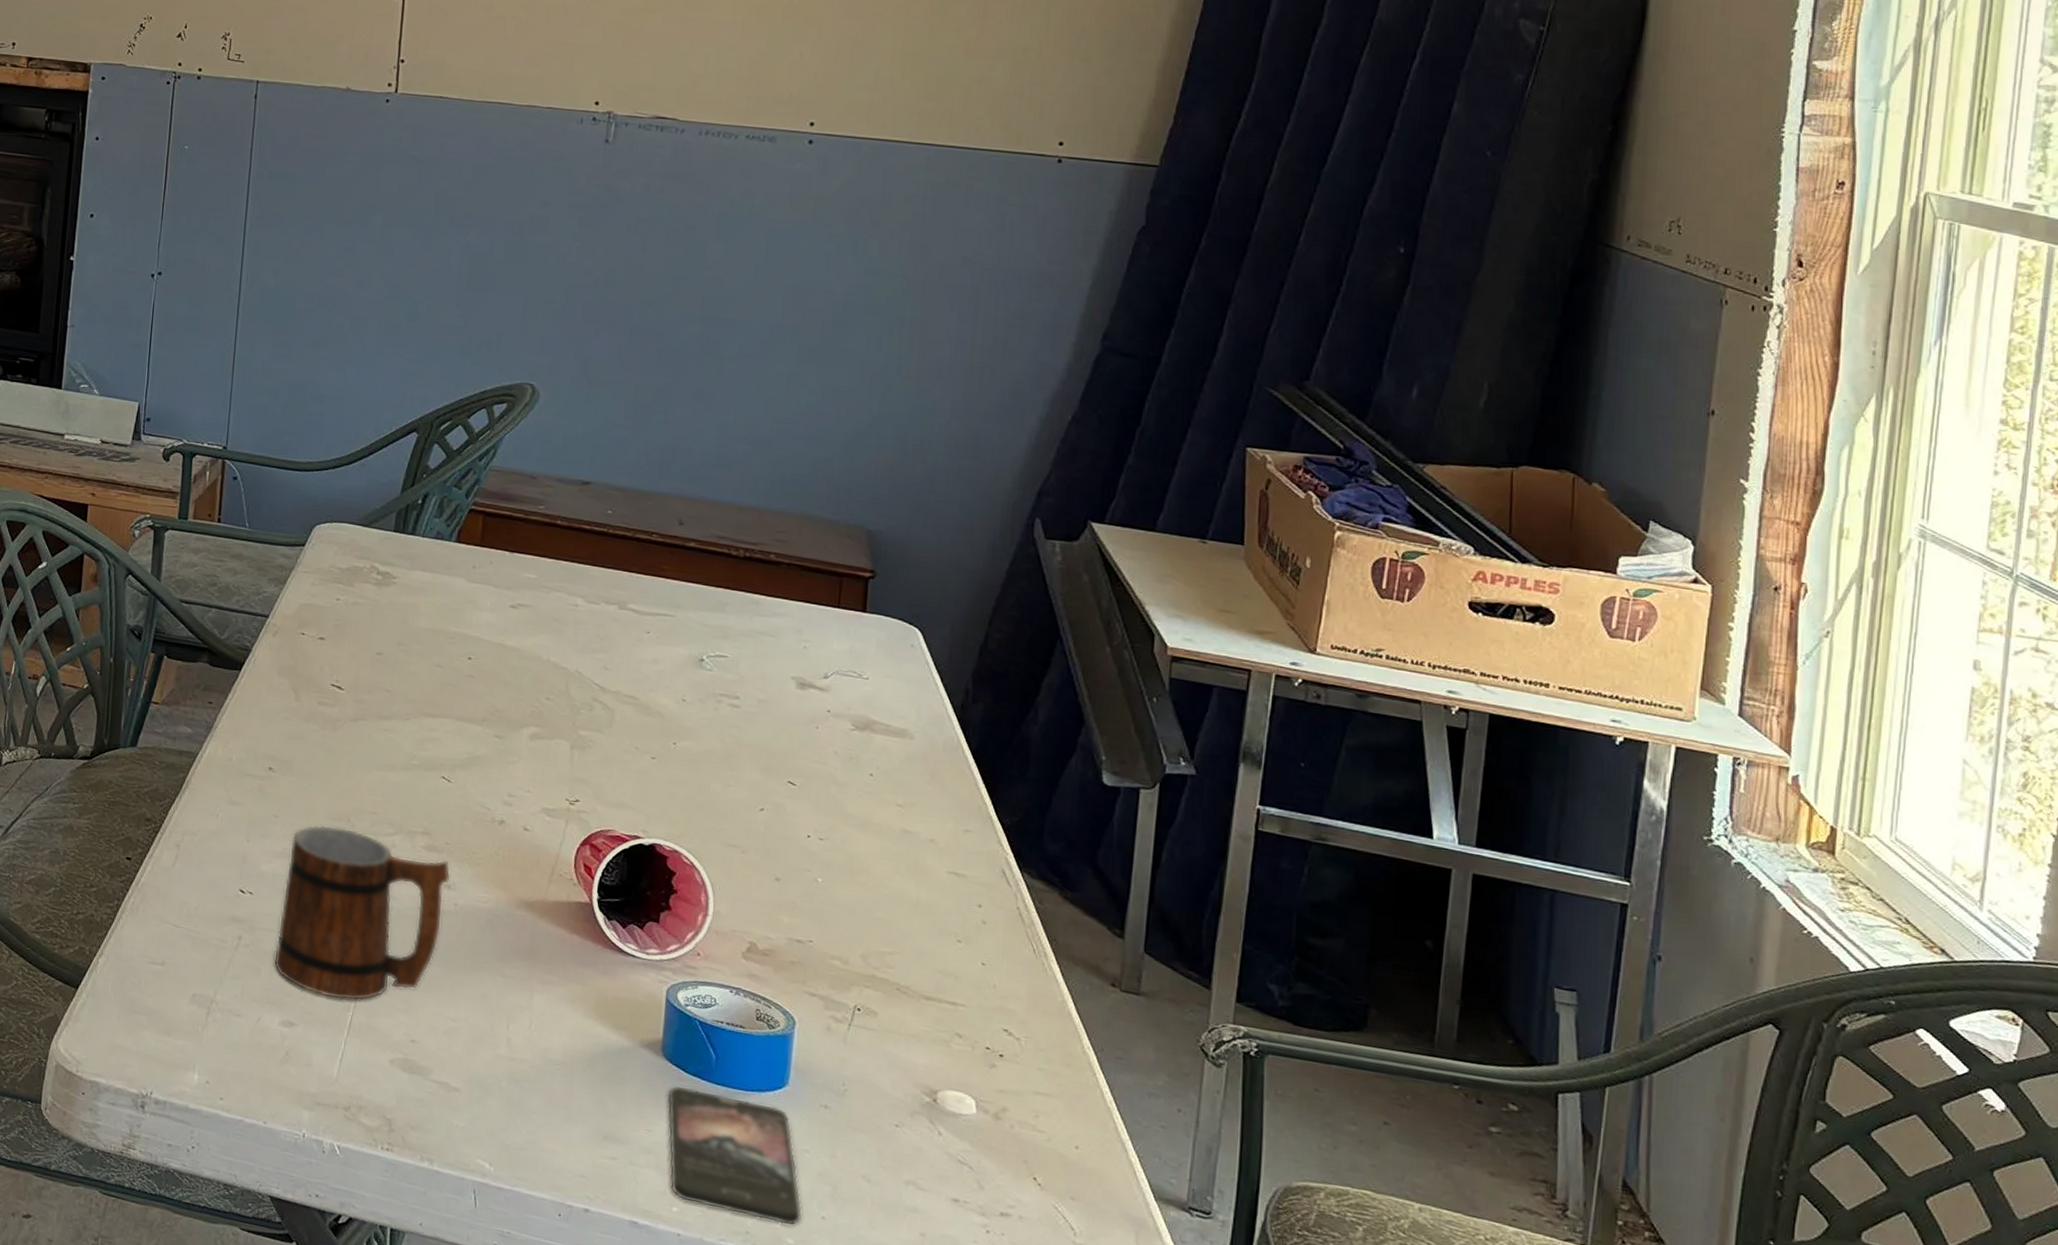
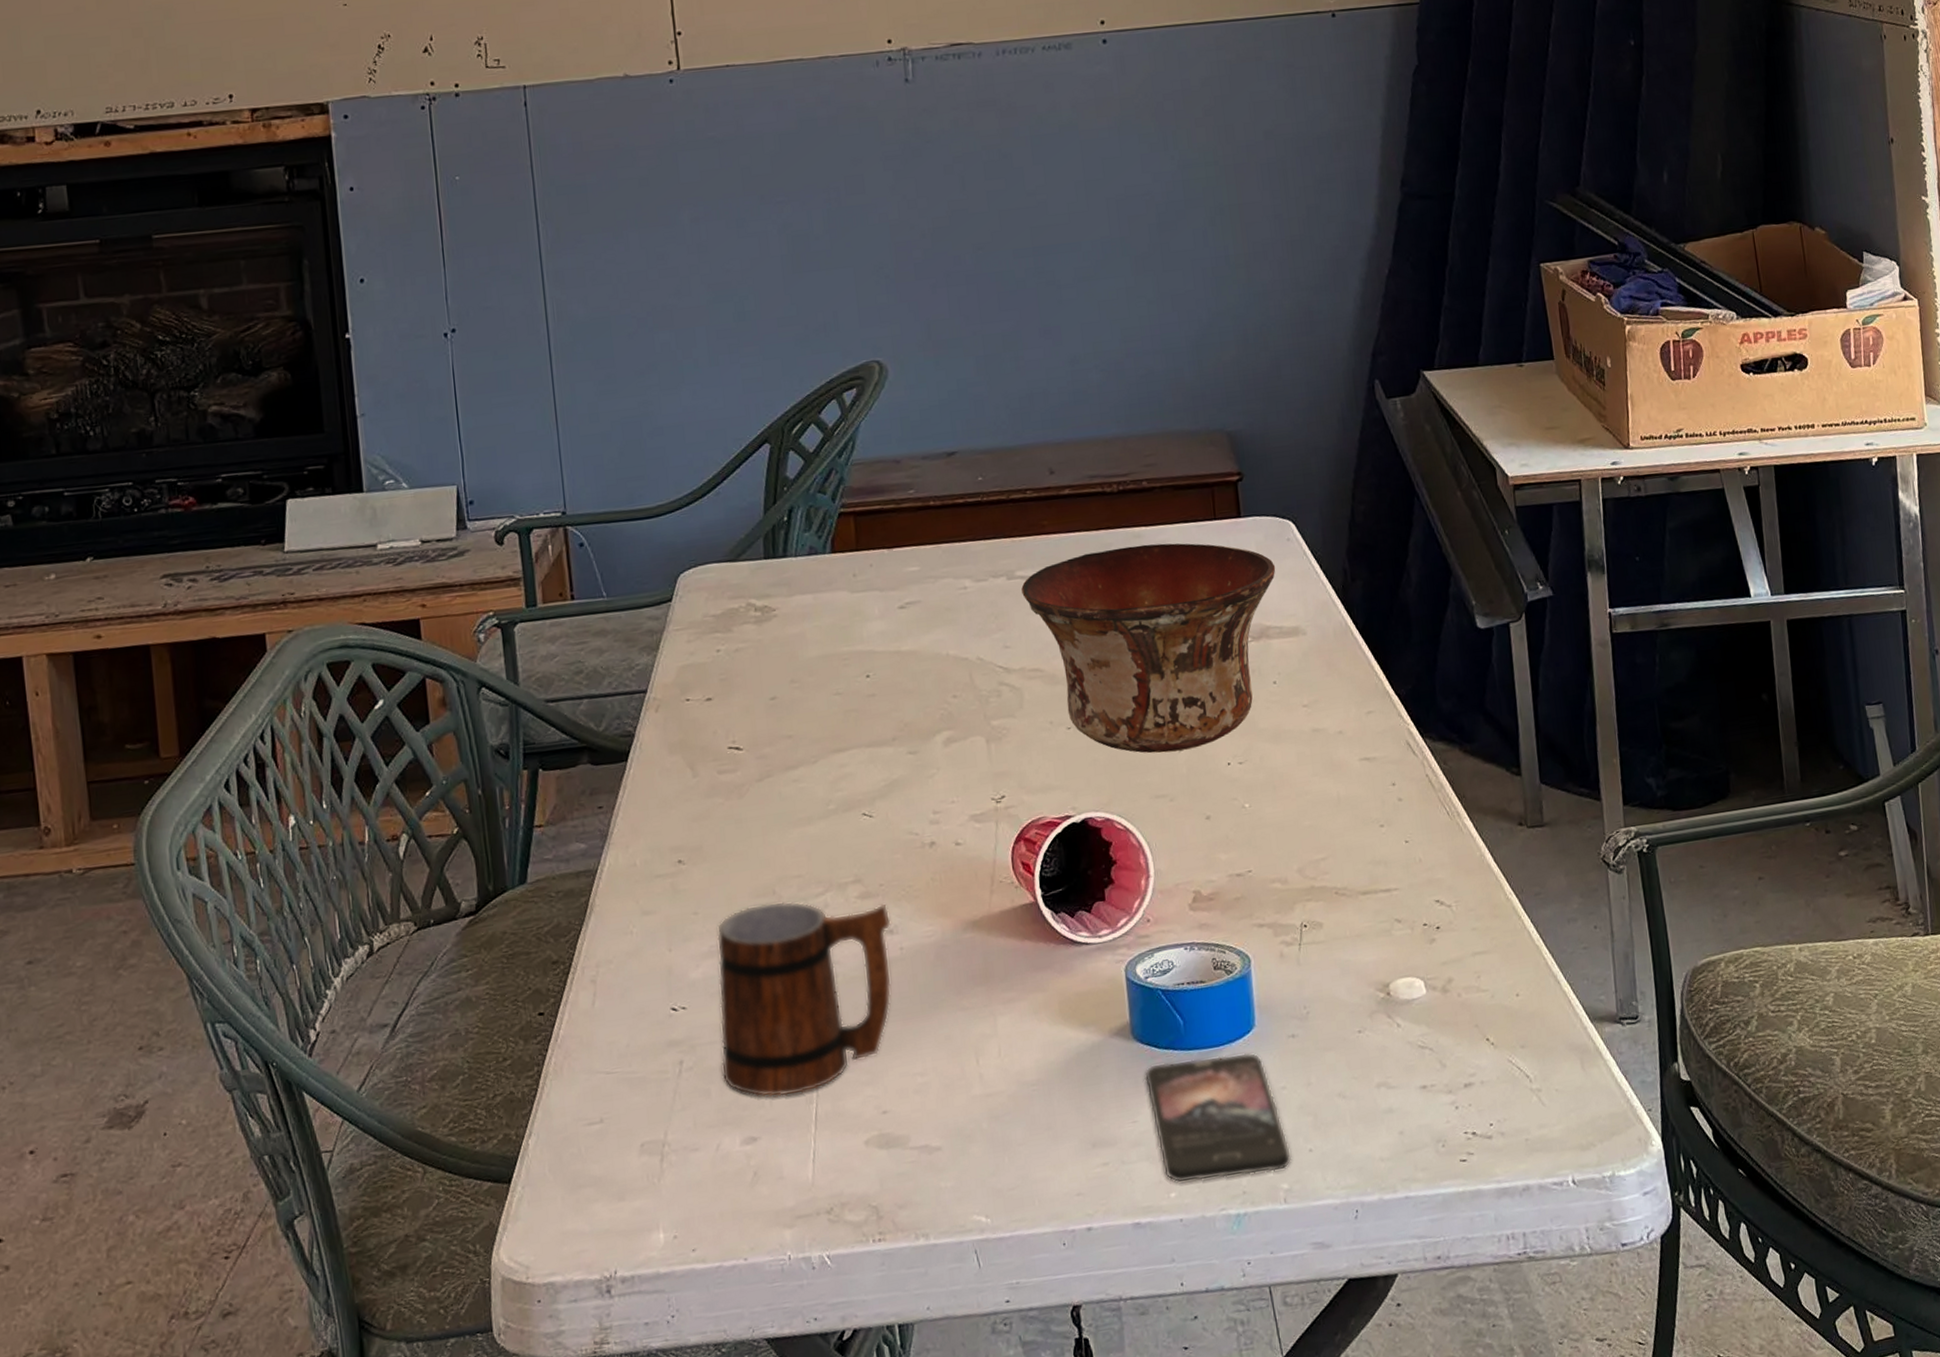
bowl: none [631,605,894,812] -> present [1021,543,1276,753]

